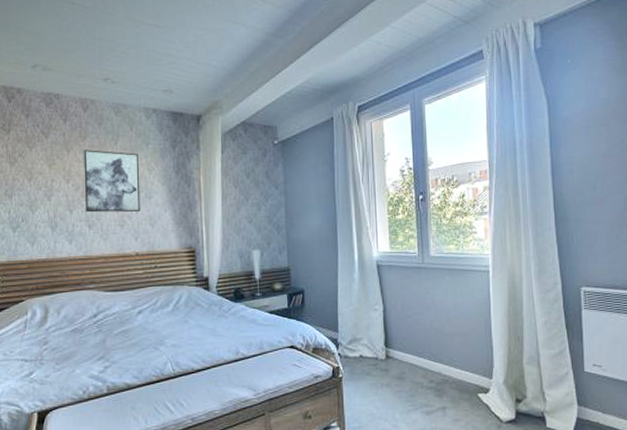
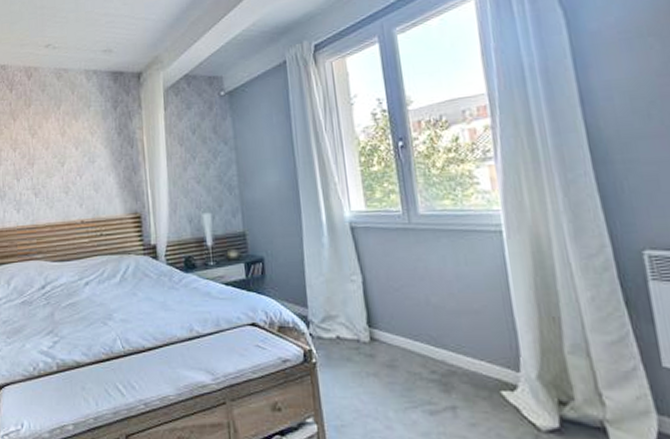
wall art: present [83,150,141,213] -> none [28,117,84,181]

